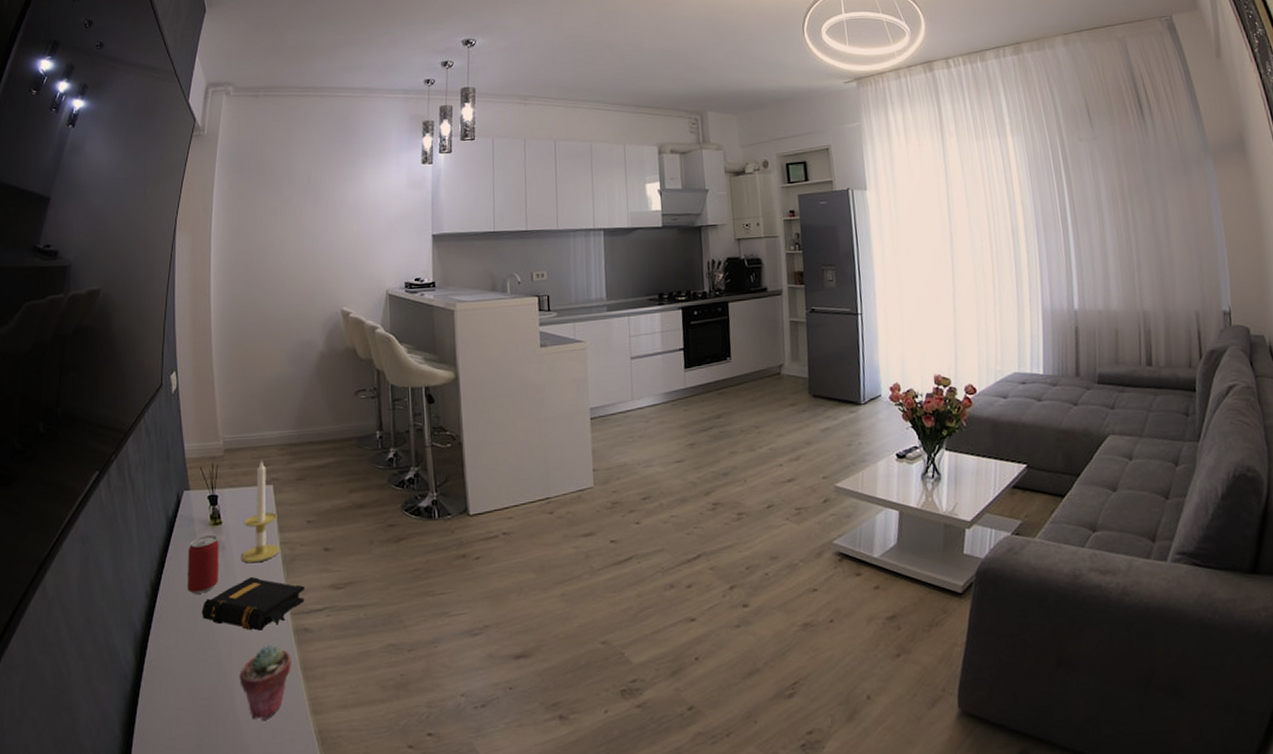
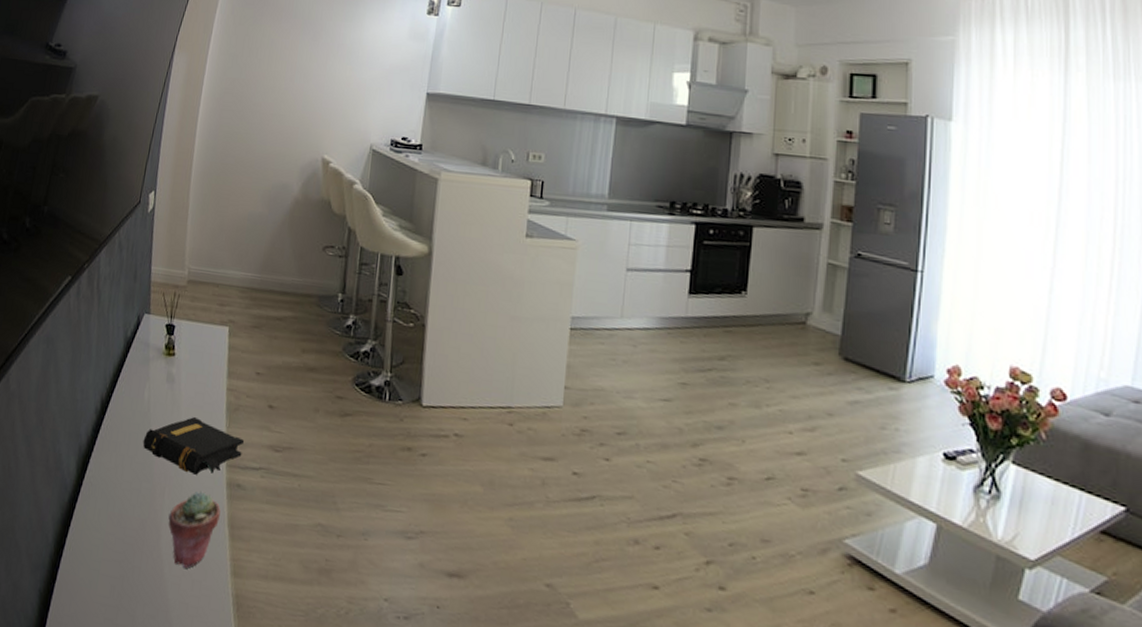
beer can: present [188,535,219,594] -> none [134,363,170,422]
candle: present [240,459,280,563] -> none [187,298,229,404]

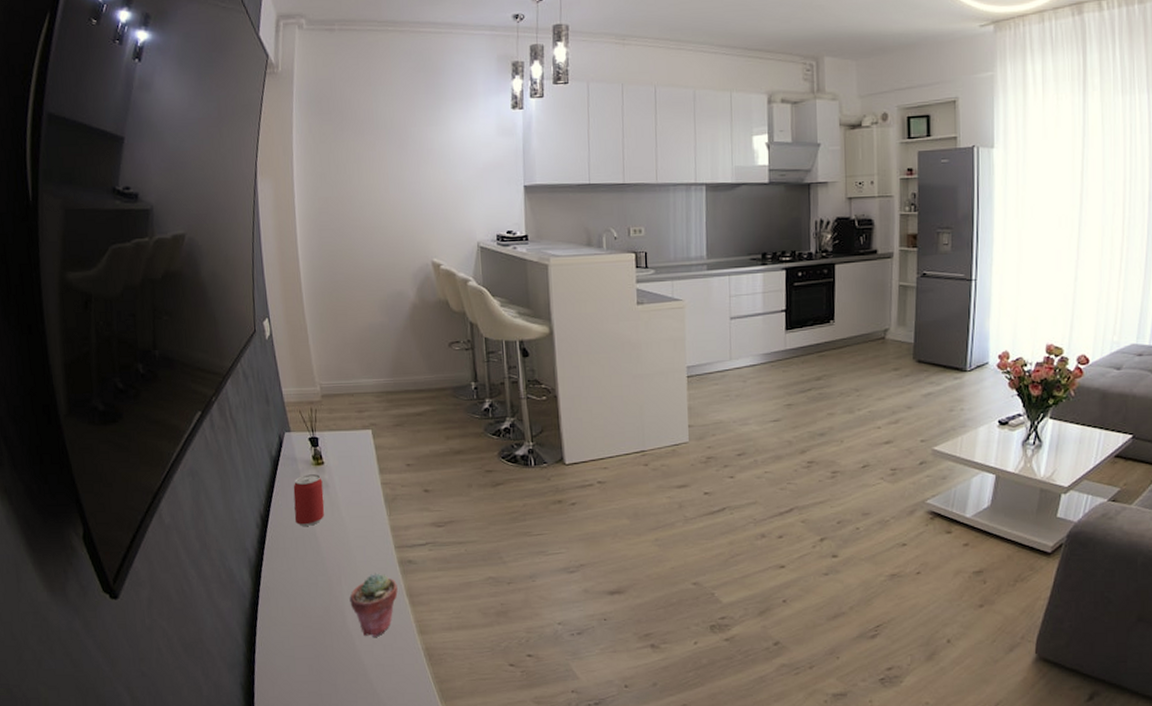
beer can: none [134,363,170,422] -> present [293,474,325,526]
book: present [143,416,245,475] -> none [310,512,408,561]

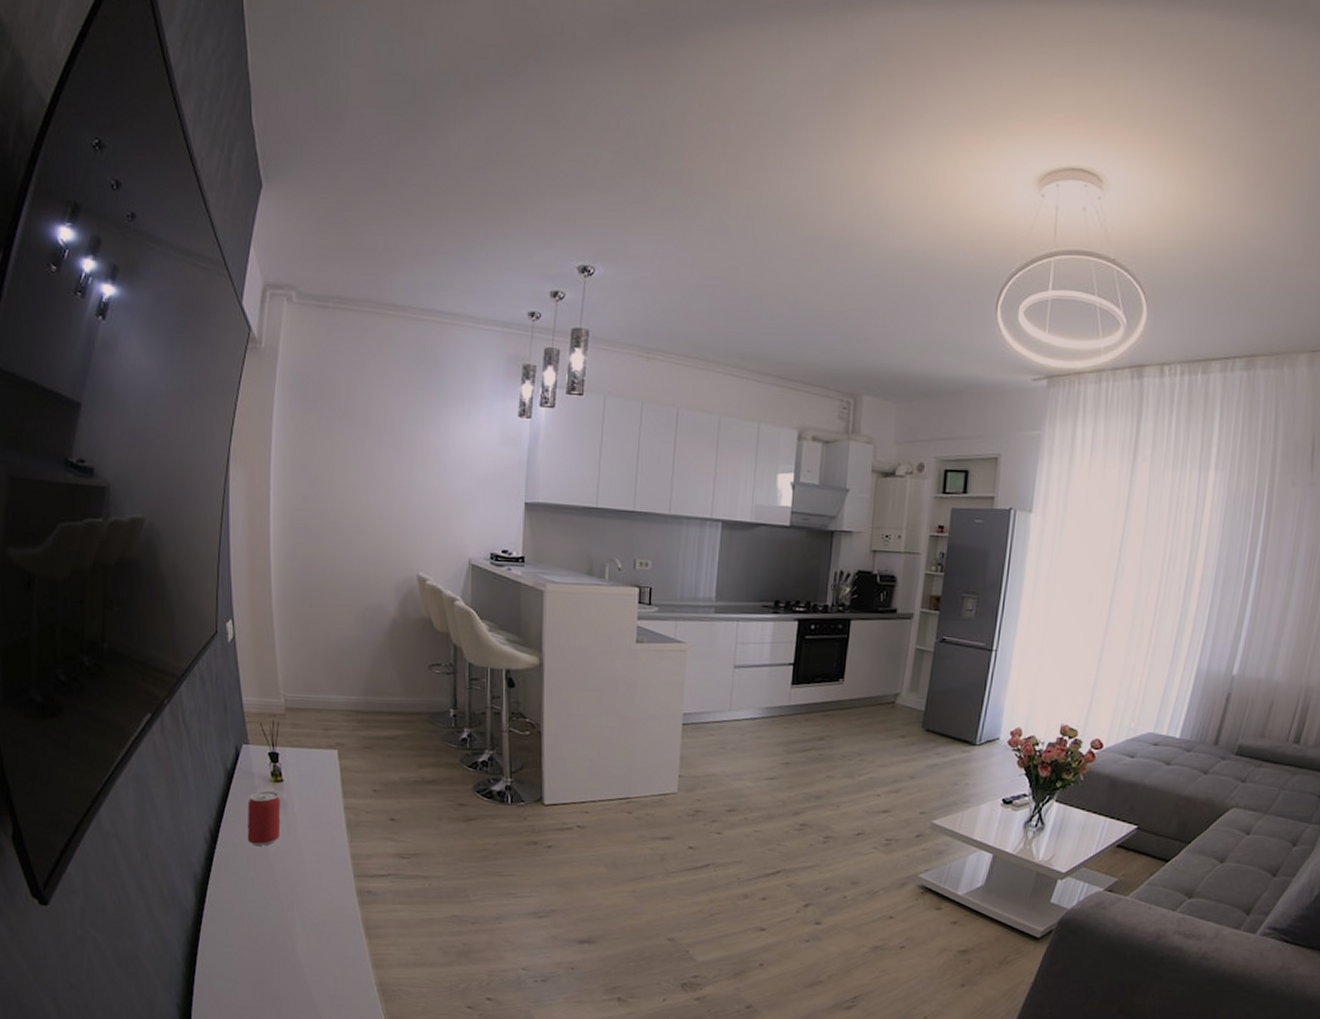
potted succulent: present [349,573,398,637] -> none [301,901,354,967]

